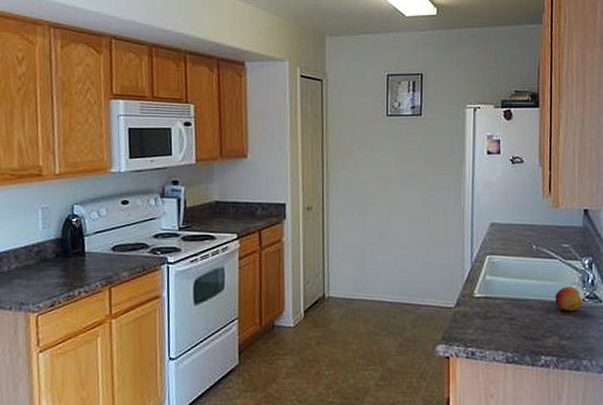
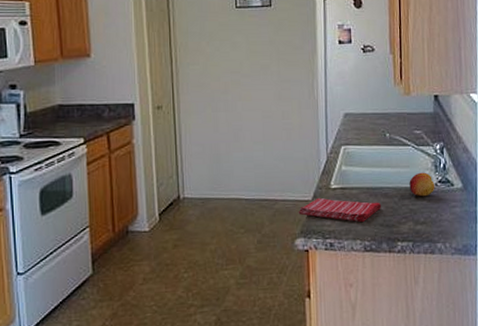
dish towel: none [440,305,526,332] -> present [298,197,382,222]

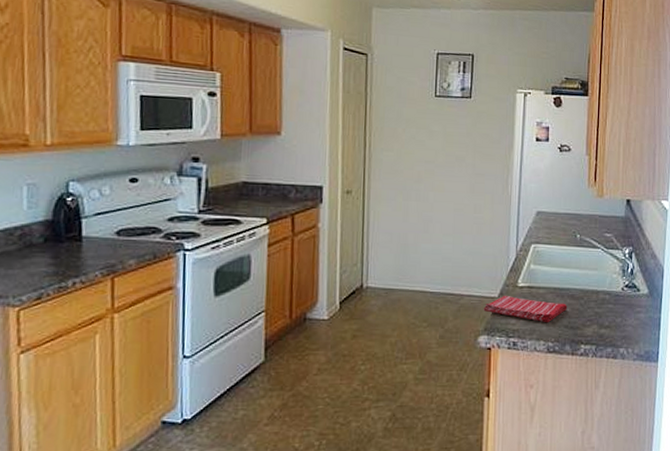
fruit: present [409,172,435,197] -> none [596,276,622,301]

